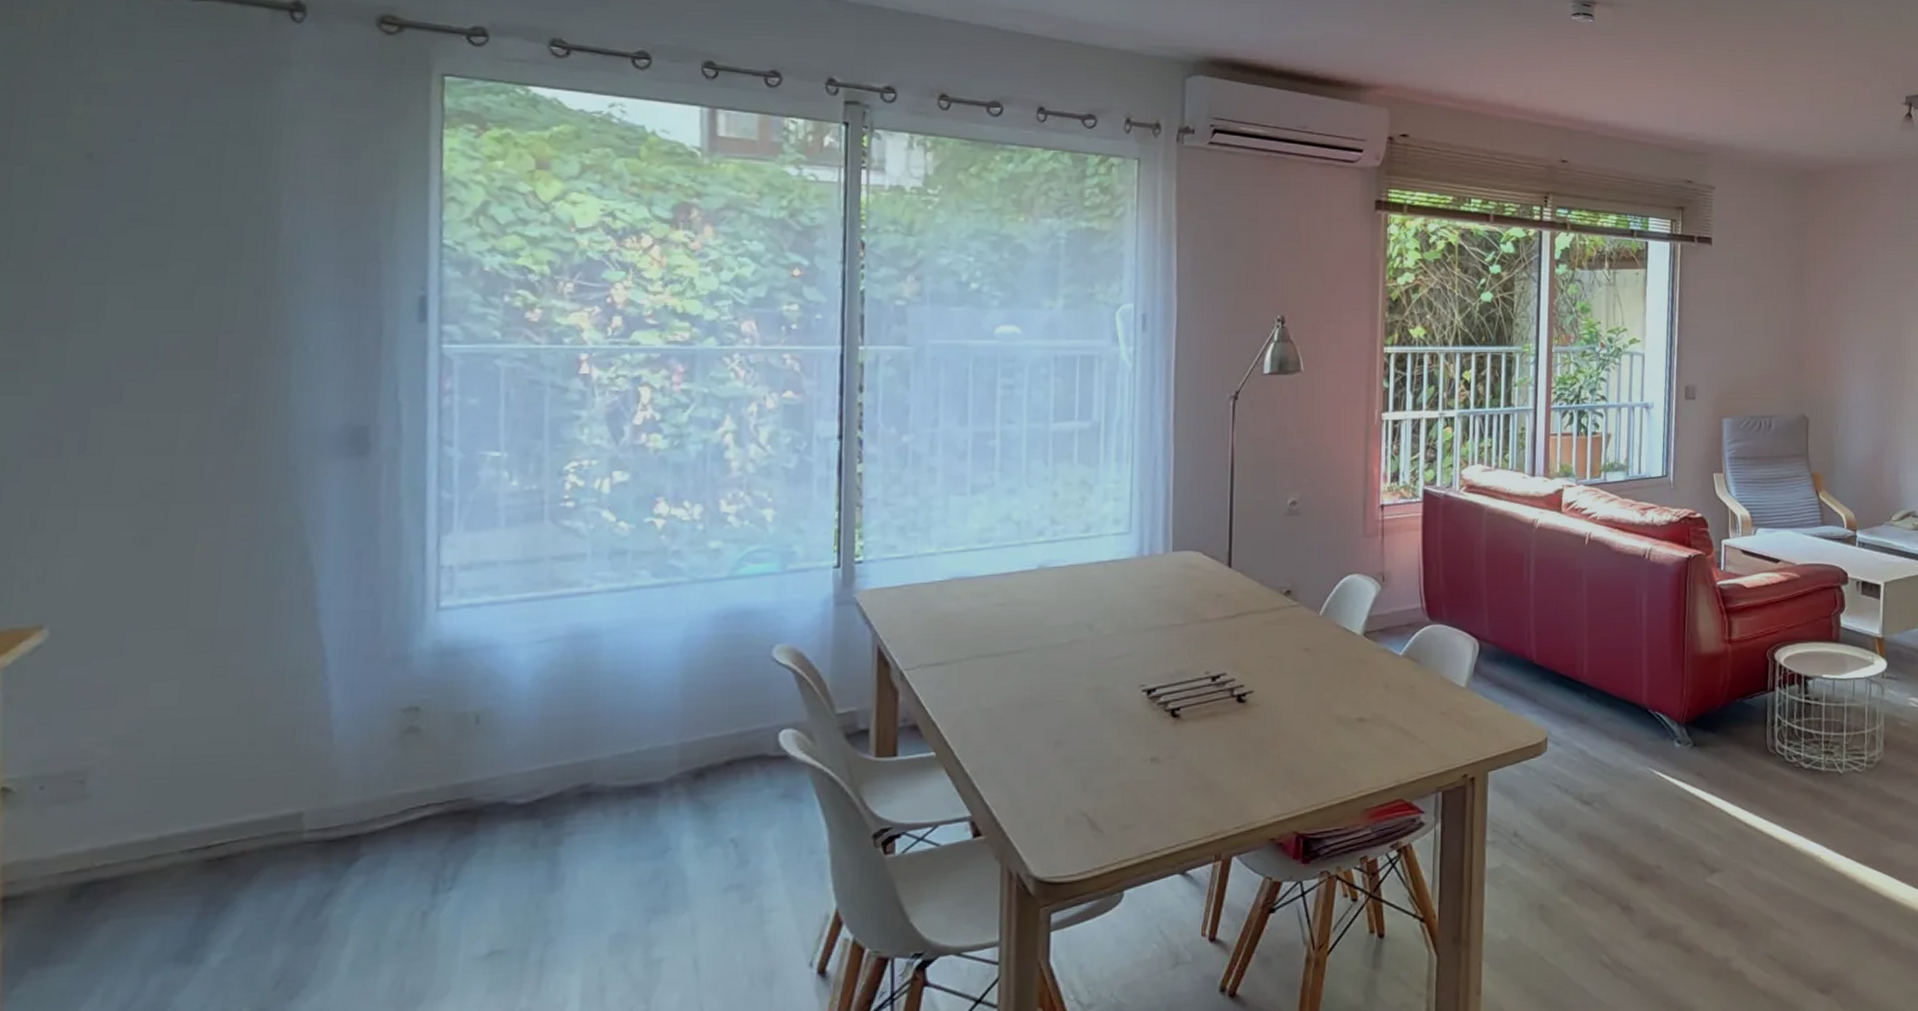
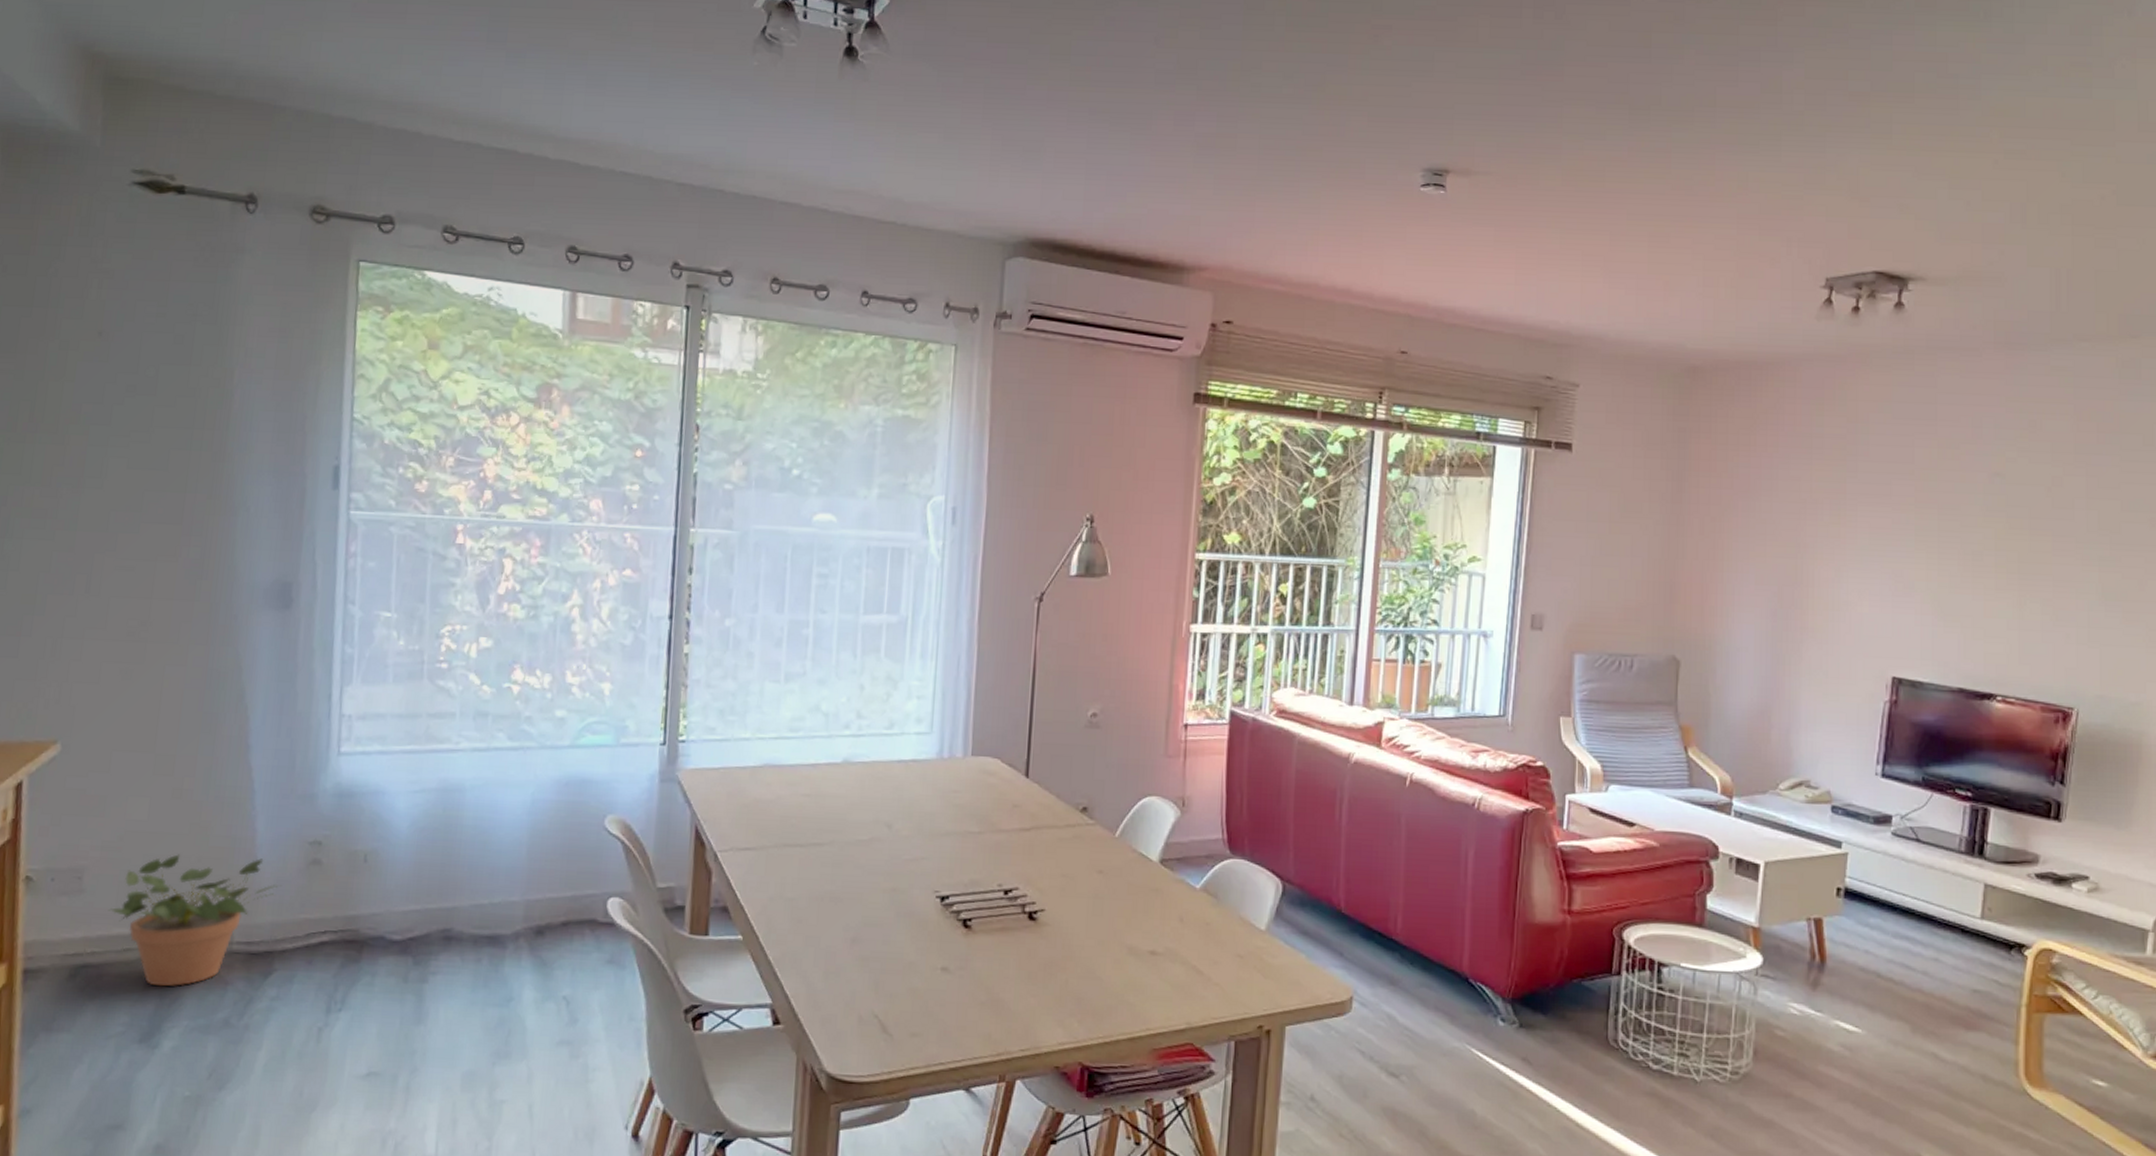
potted plant: none [124,734,367,894] -> present [108,854,281,987]

